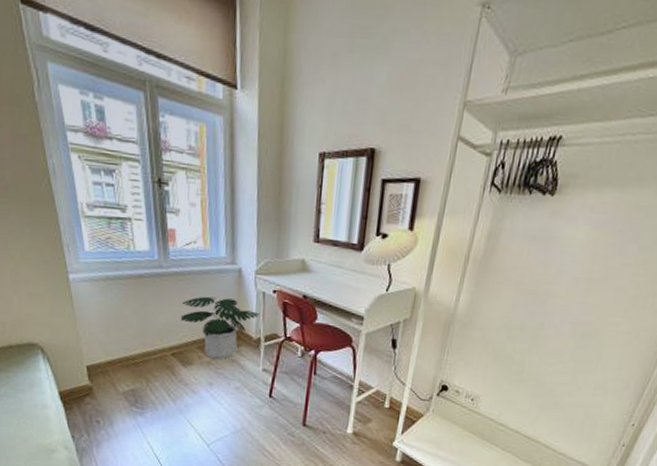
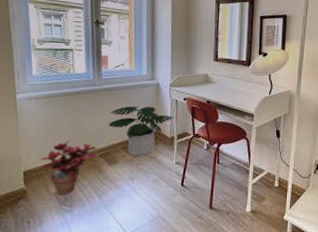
potted plant: none [104,334,168,396] -> present [41,140,97,195]

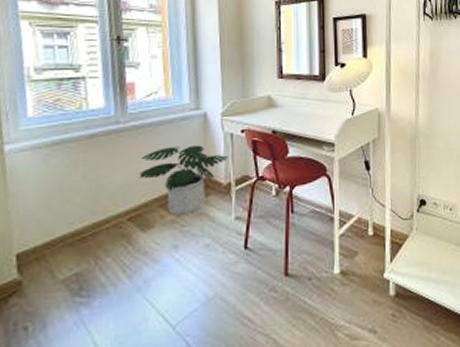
potted plant: present [41,140,97,195] -> none [42,203,124,283]

